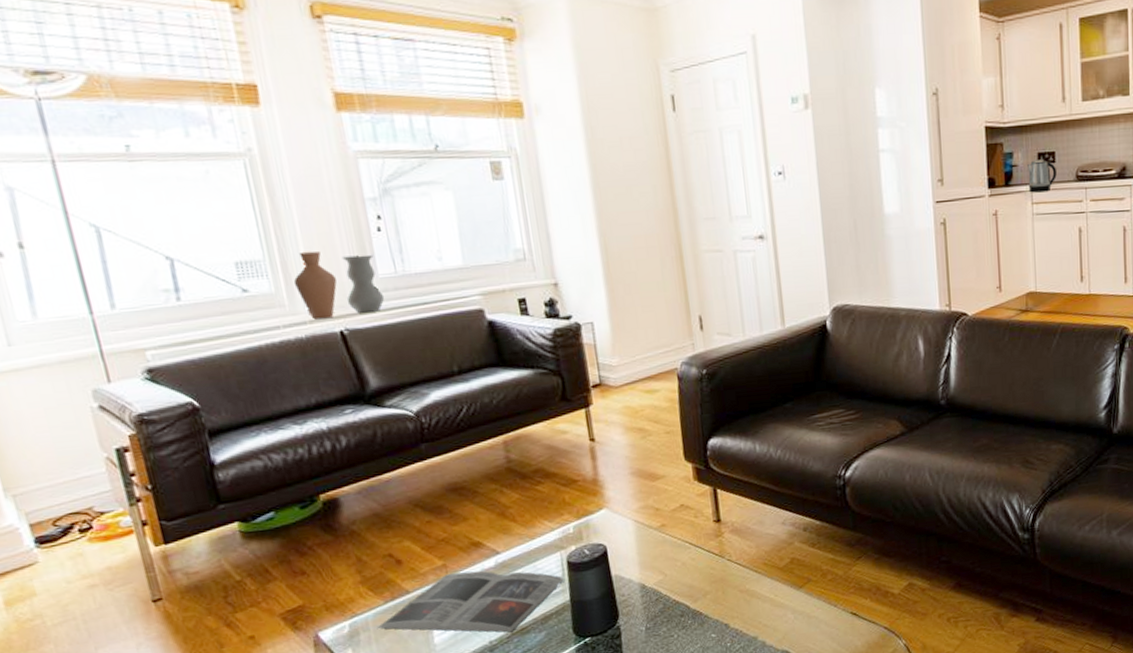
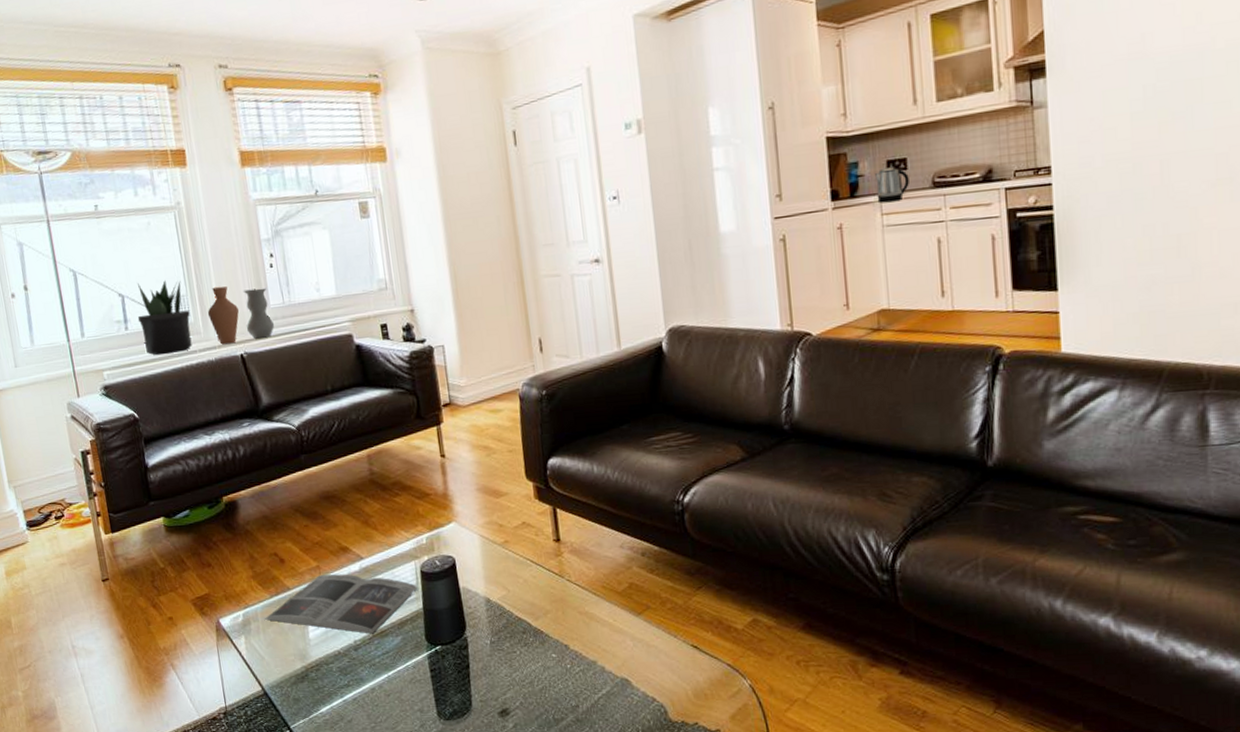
planter: none [193,242,274,331] -> present [137,280,192,355]

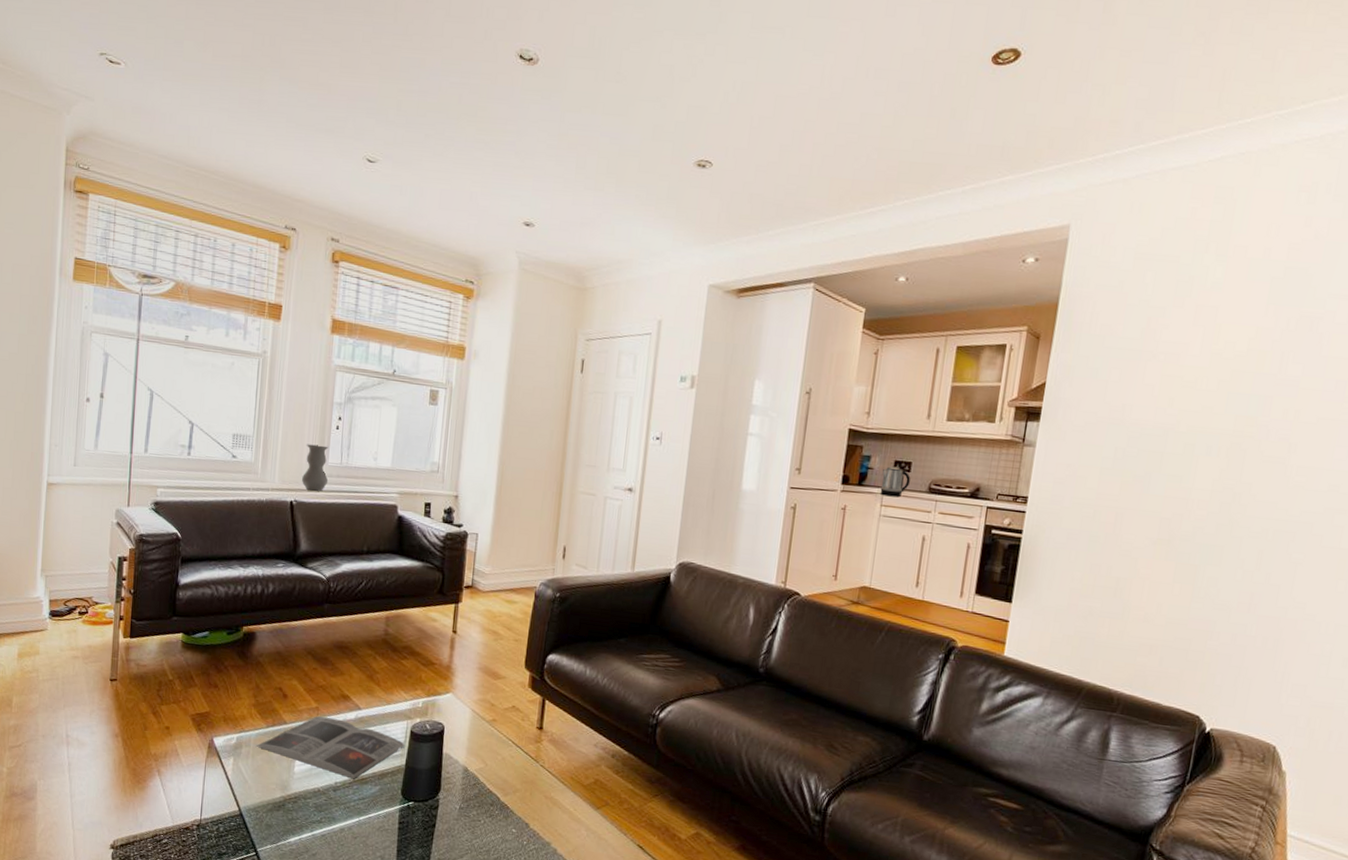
planter: present [137,280,192,355] -> none [201,415,252,486]
vase: present [207,287,239,345] -> none [268,435,298,489]

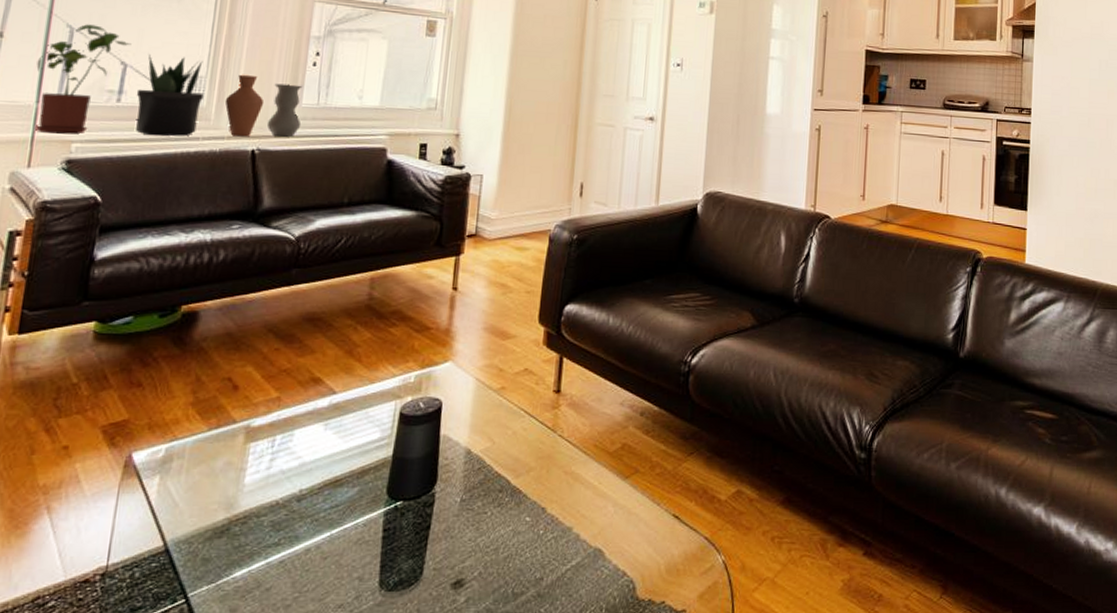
house plant: none [128,388,196,481] -> present [36,24,132,134]
planter: none [201,415,252,486] -> present [136,55,204,136]
magazine: present [257,716,405,779] -> none [193,408,392,483]
vase: none [268,435,298,489] -> present [224,75,263,137]
kettle: present [880,466,911,498] -> none [899,84,926,115]

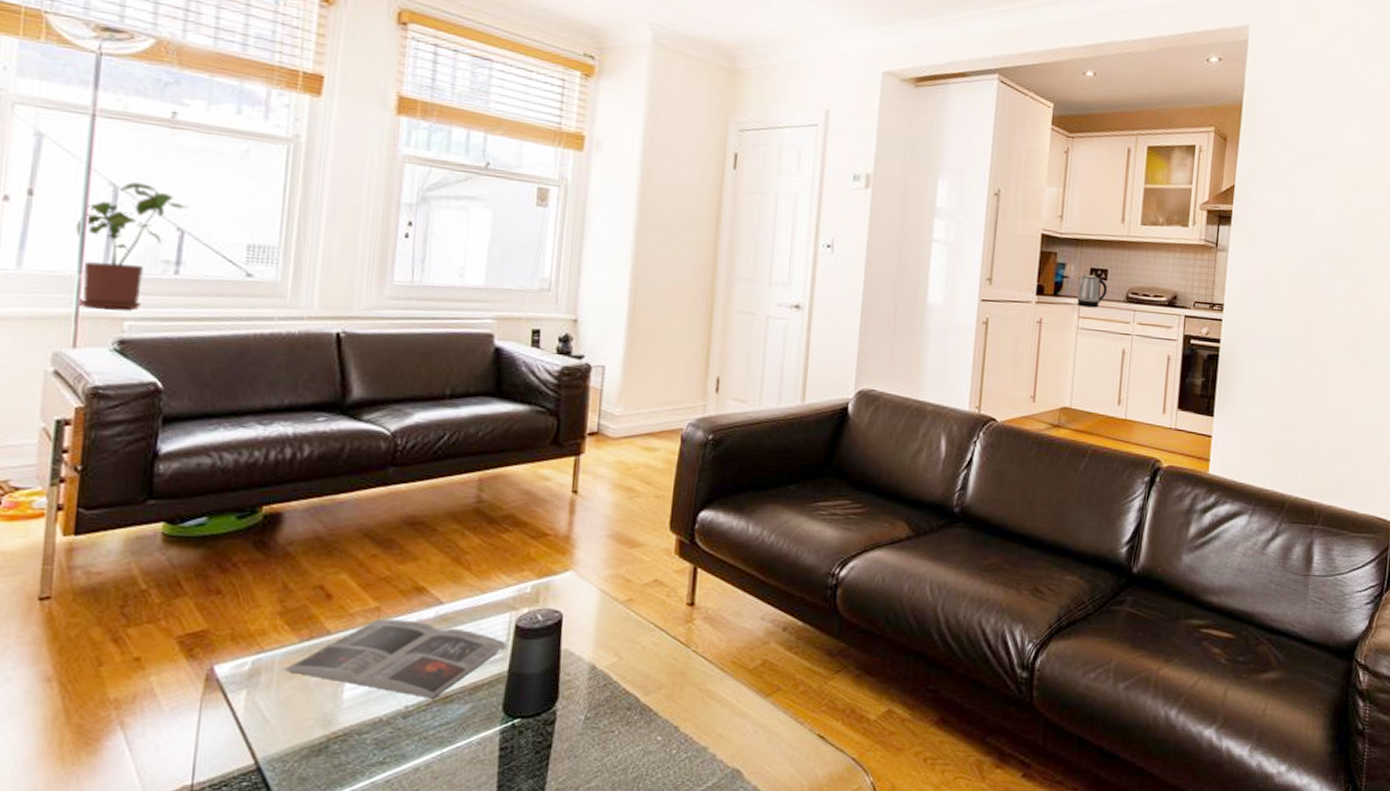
planter: present [136,55,204,136] -> none [197,220,277,315]
magazine: none [193,408,392,483] -> present [284,619,507,699]
vase: present [224,75,263,137] -> none [302,246,348,318]
vase: present [268,83,303,137] -> none [354,257,394,319]
kettle: none [899,84,926,115] -> present [1076,274,1107,308]

